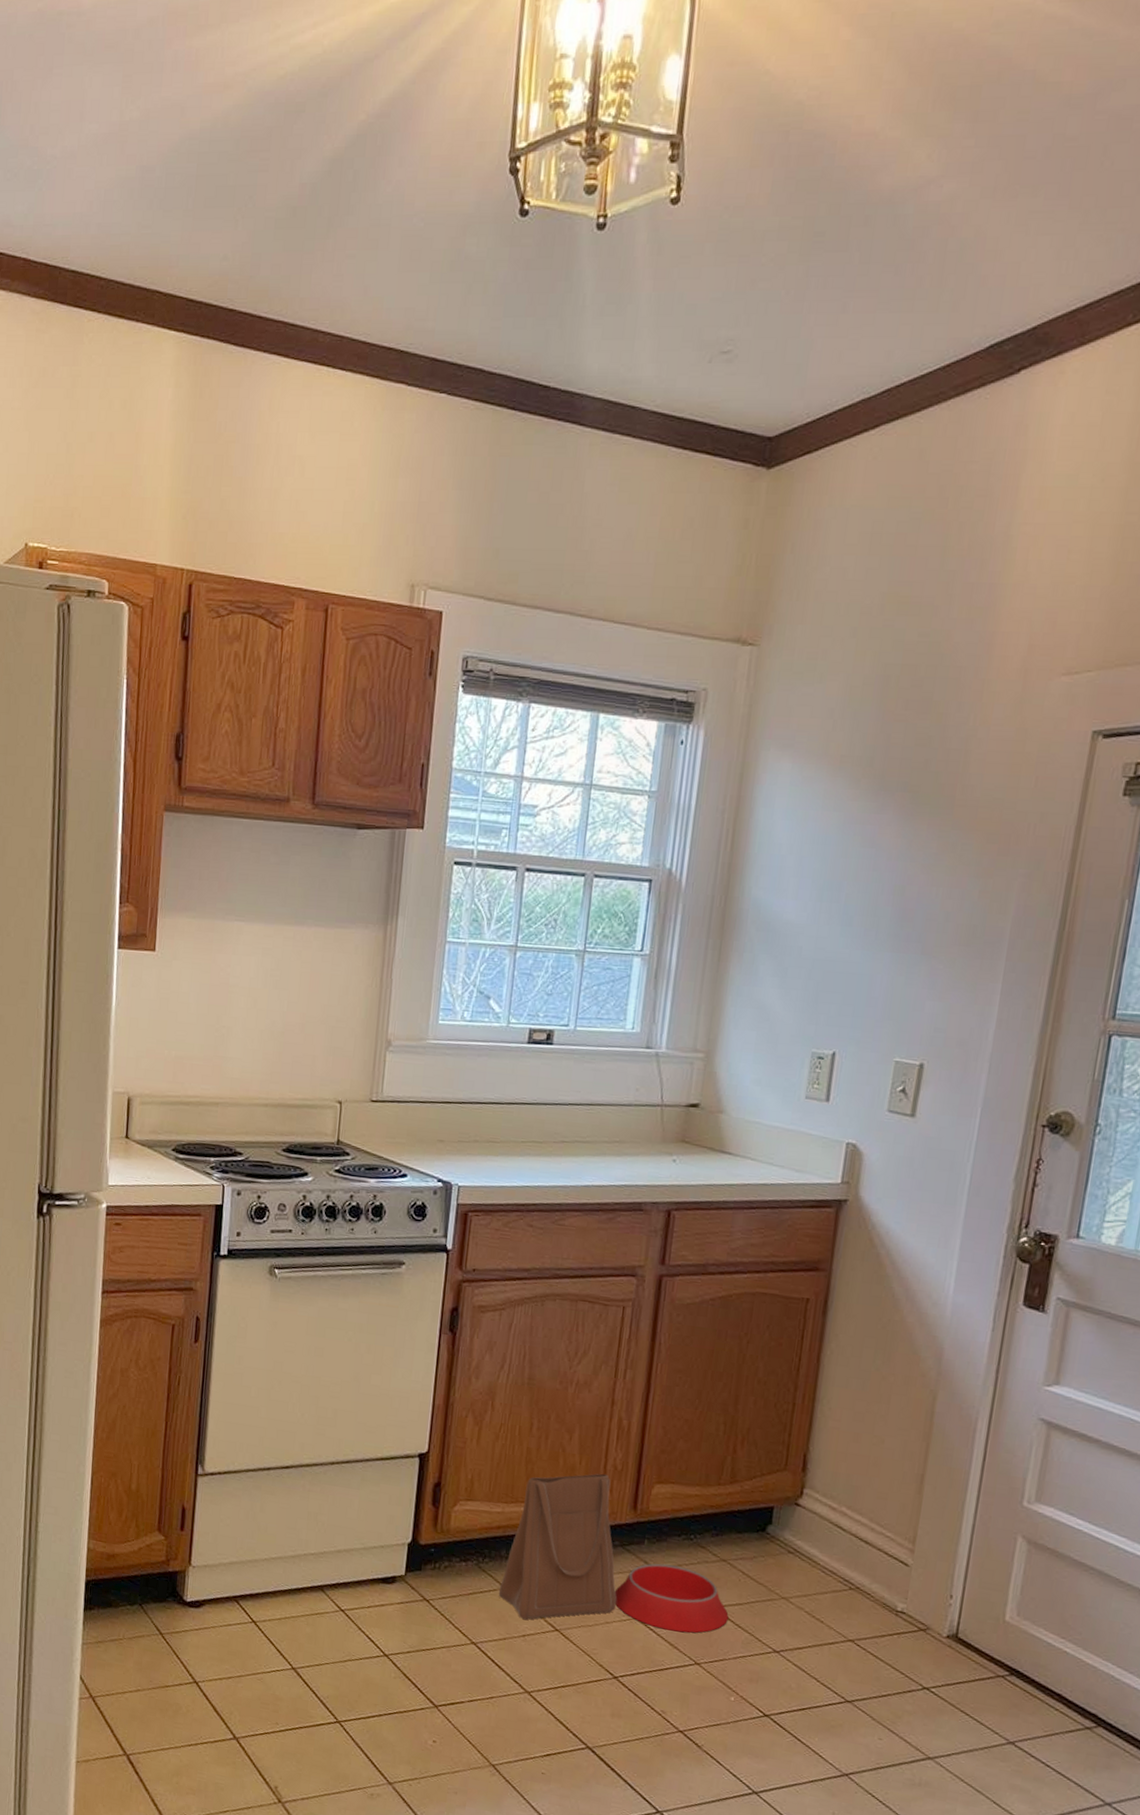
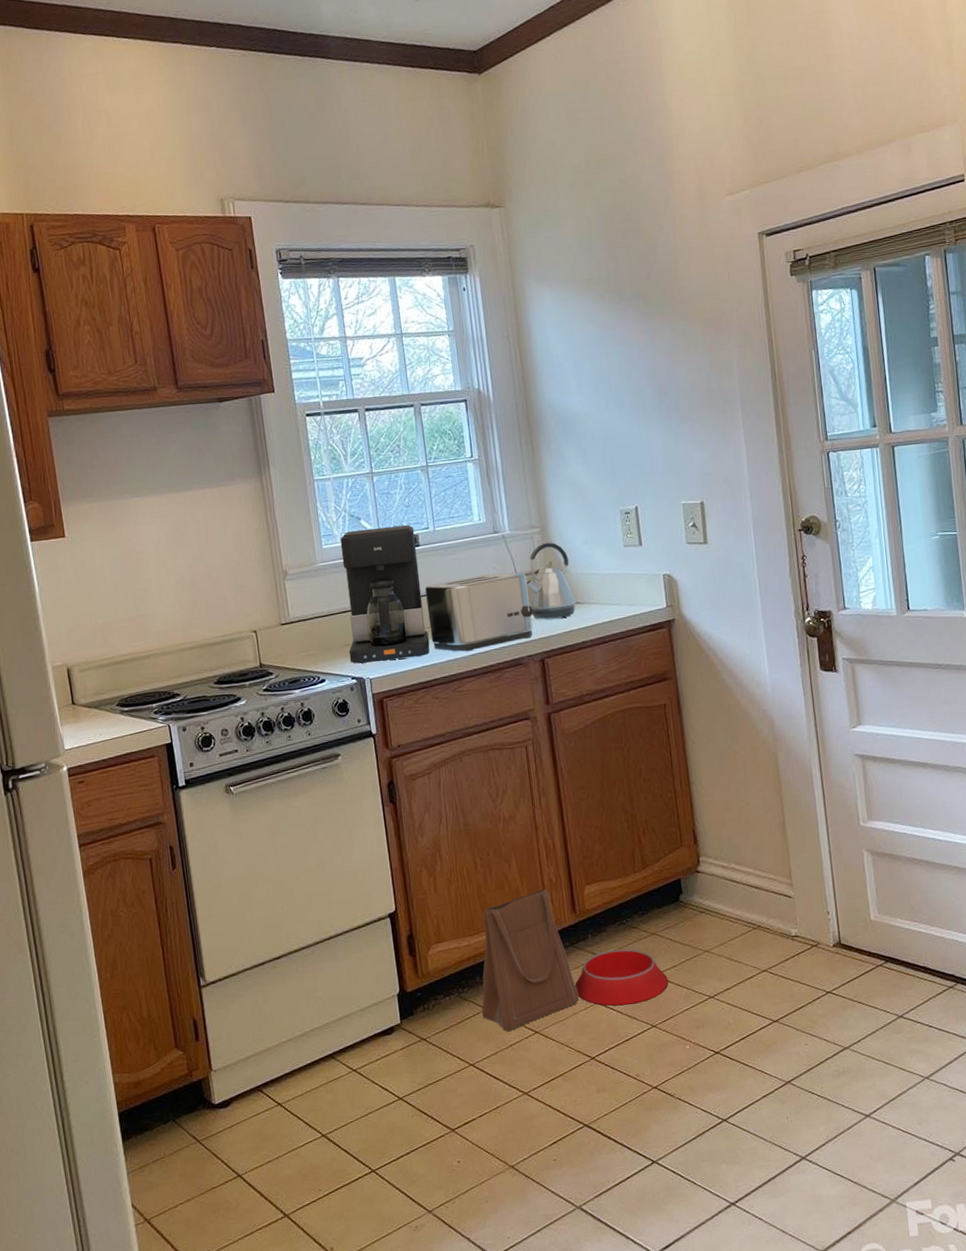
coffee maker: none [440,1009,551,1174] -> present [340,525,430,664]
toaster: none [540,1092,674,1183] -> present [424,572,533,652]
kettle: none [668,1072,732,1168] -> present [526,542,577,620]

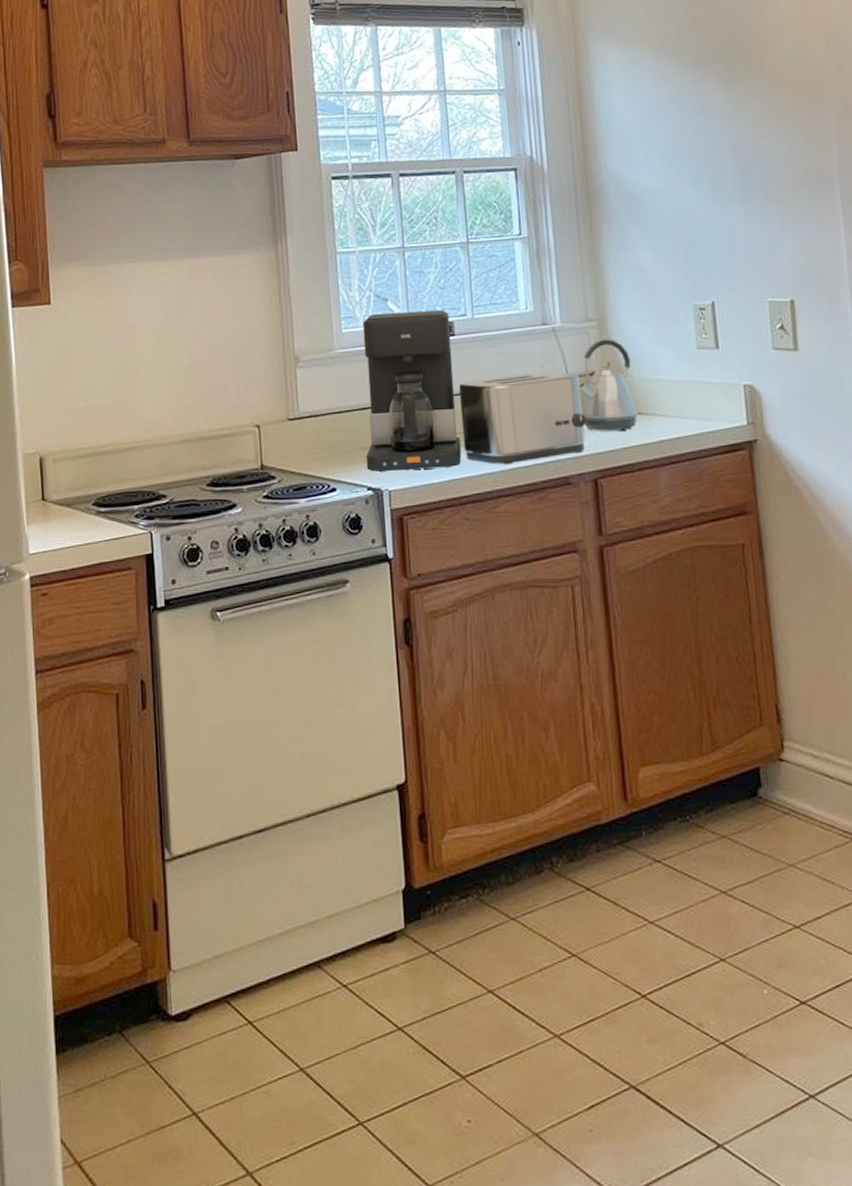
shopping bag: present [481,888,580,1031] -> none [505,767,629,950]
pet bowl: present [575,949,669,1006] -> none [623,853,742,929]

